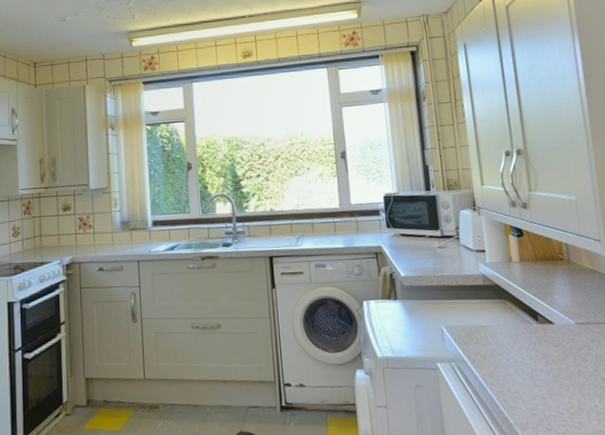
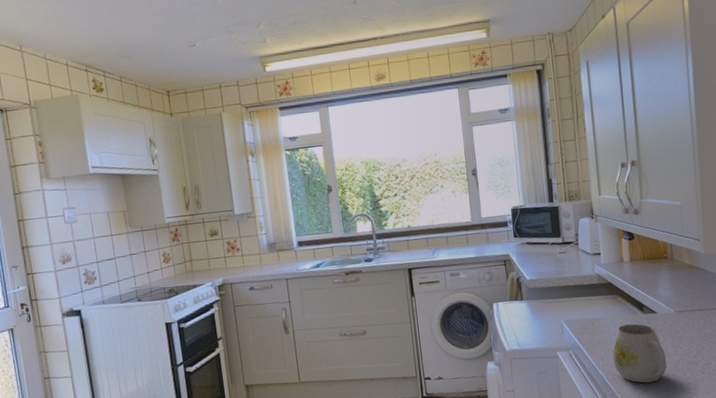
mug: none [503,335,570,409] -> present [612,323,667,383]

